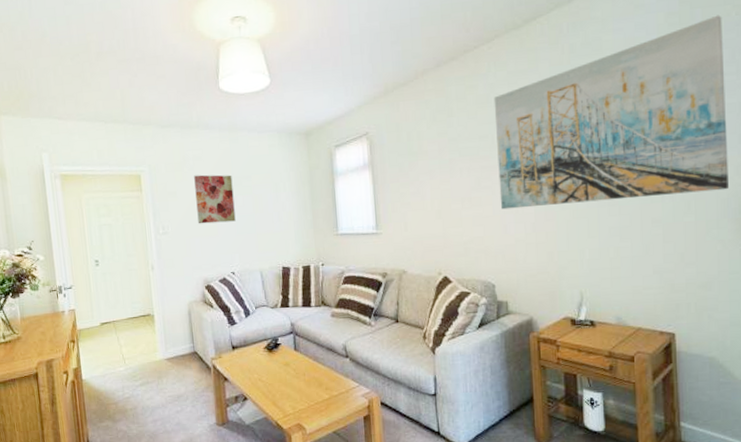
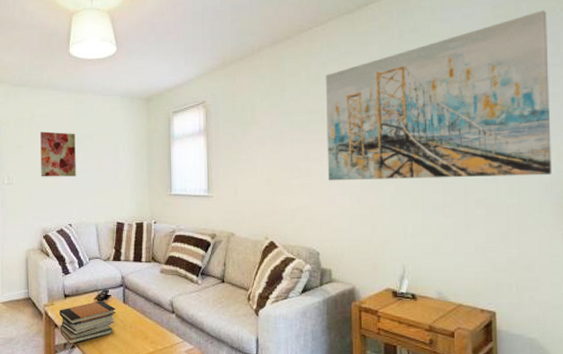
book stack: none [228,349,288,398] -> present [59,300,116,345]

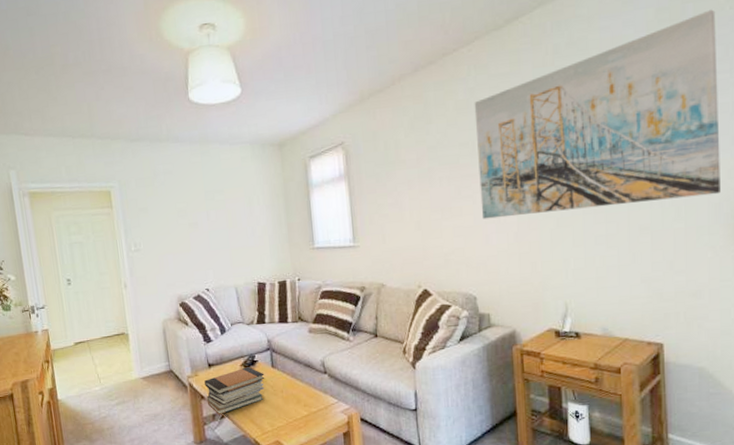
wall art: present [40,131,76,177] -> none [165,189,209,241]

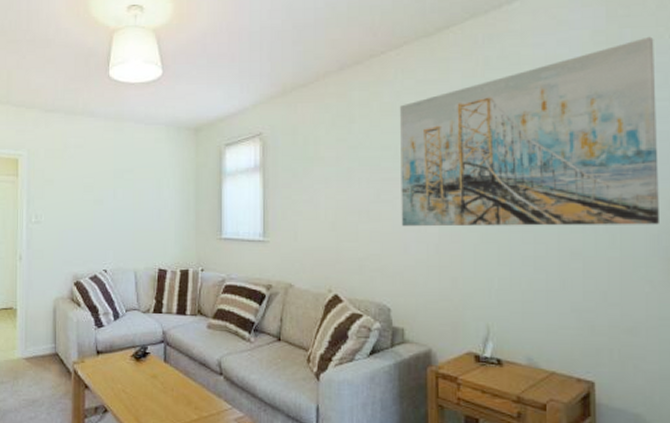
book stack: present [204,367,265,415] -> none [90,358,156,409]

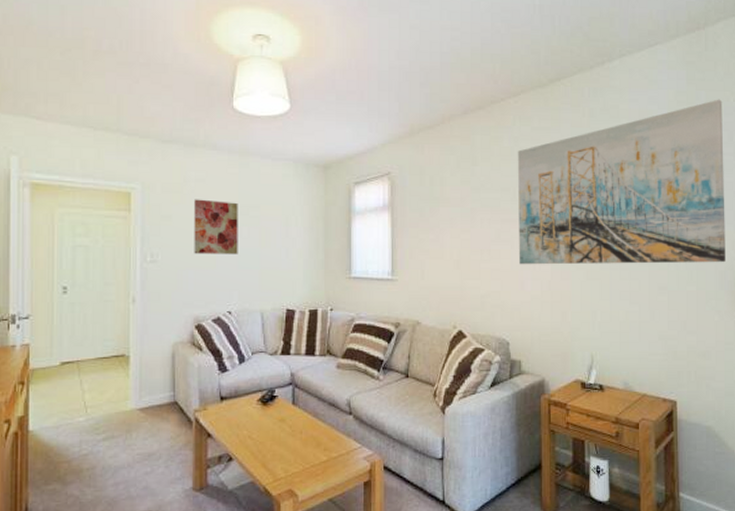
wall art: none [73,164,114,216] -> present [194,199,238,255]

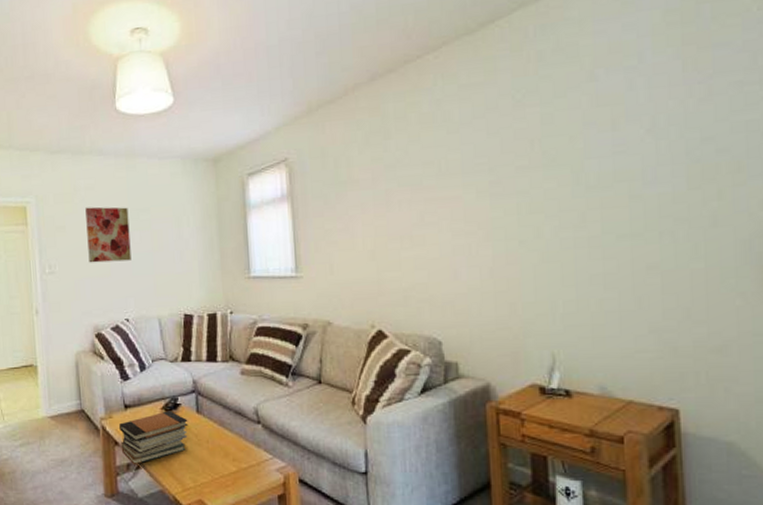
book stack: none [214,402,284,457] -> present [119,411,189,465]
wall art: present [517,99,725,265] -> none [441,10,750,251]

